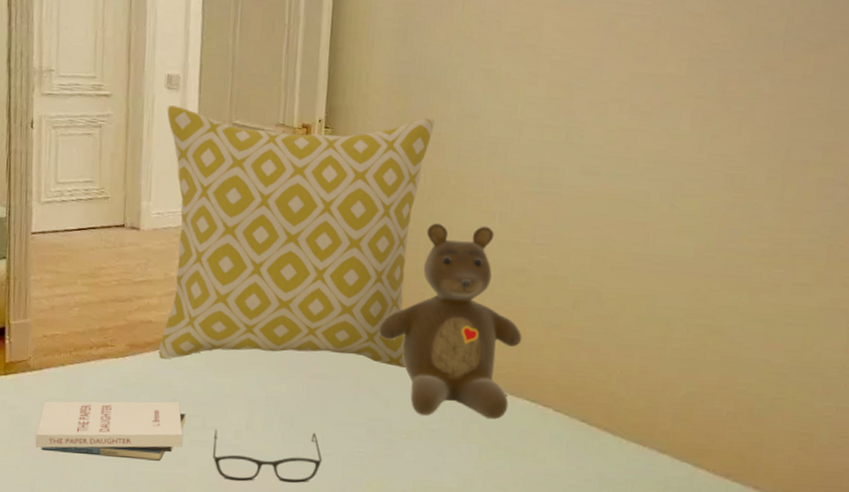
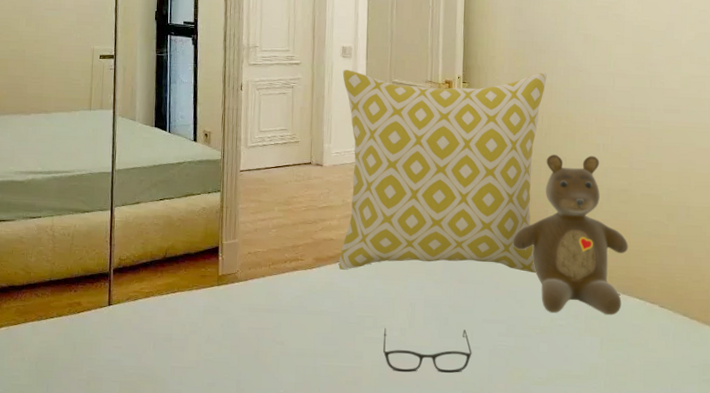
books: present [35,401,186,461] -> none [241,305,361,356]

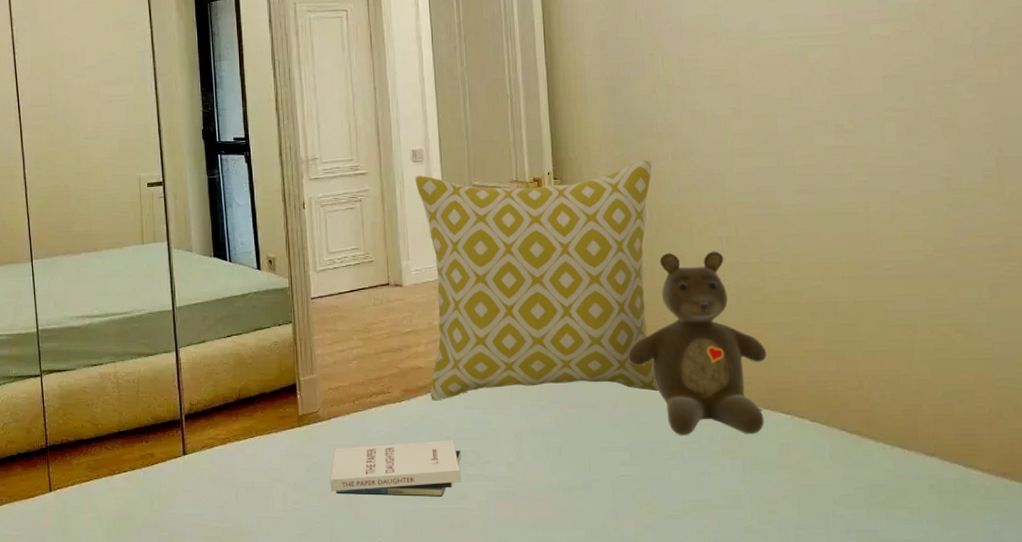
books: none [241,305,361,356] -> present [330,440,461,497]
eyeglasses: present [383,328,472,374] -> none [489,460,592,512]

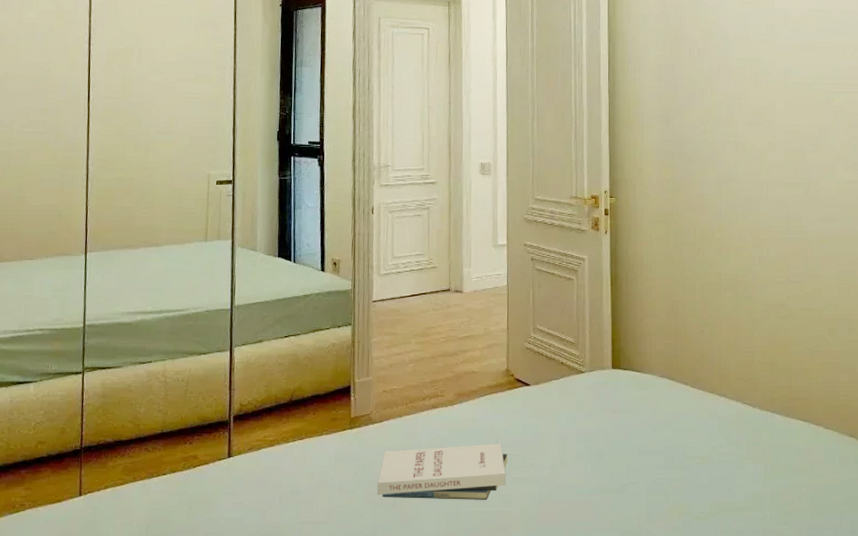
pillow: present [415,159,659,401] -> none [481,183,698,405]
teddy bear: present [627,251,767,436] -> none [667,269,789,441]

